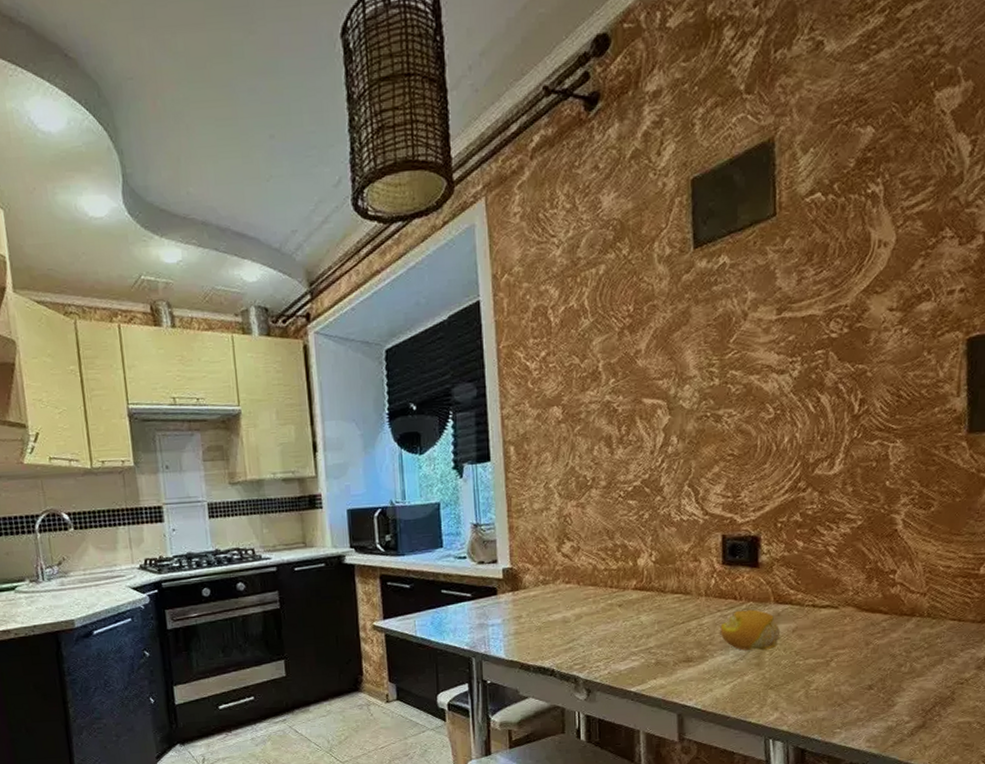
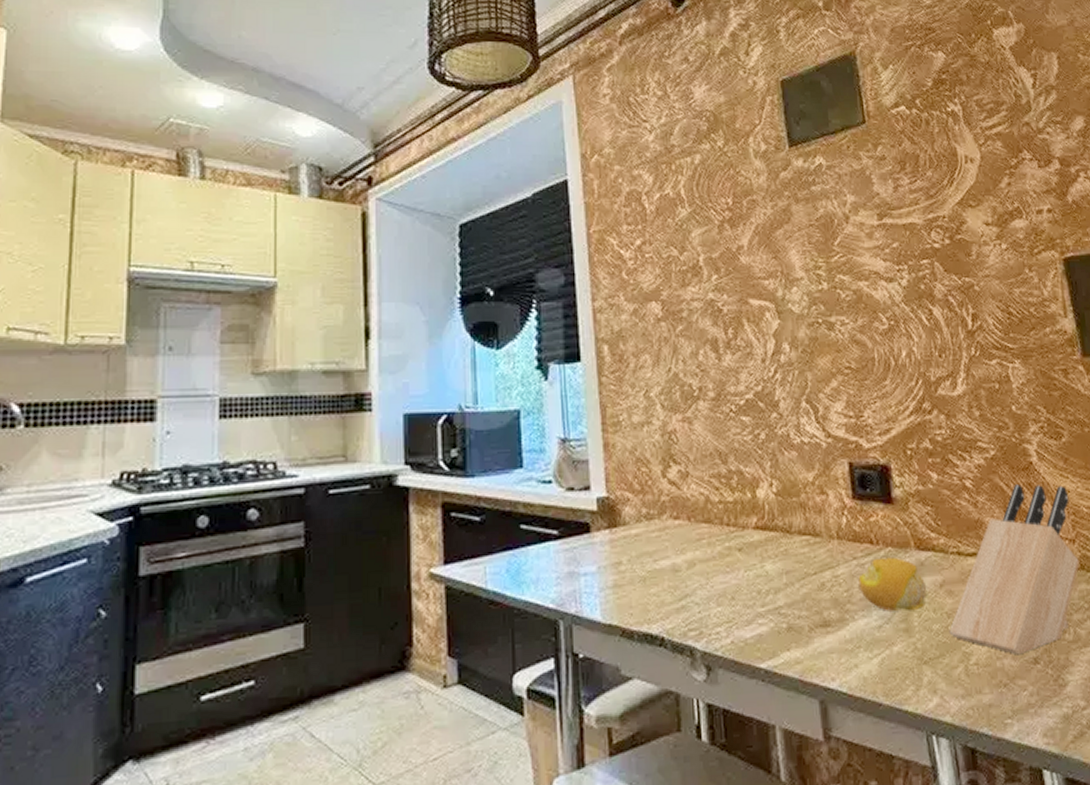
knife block: none [795,548,928,683] -> present [949,484,1080,655]

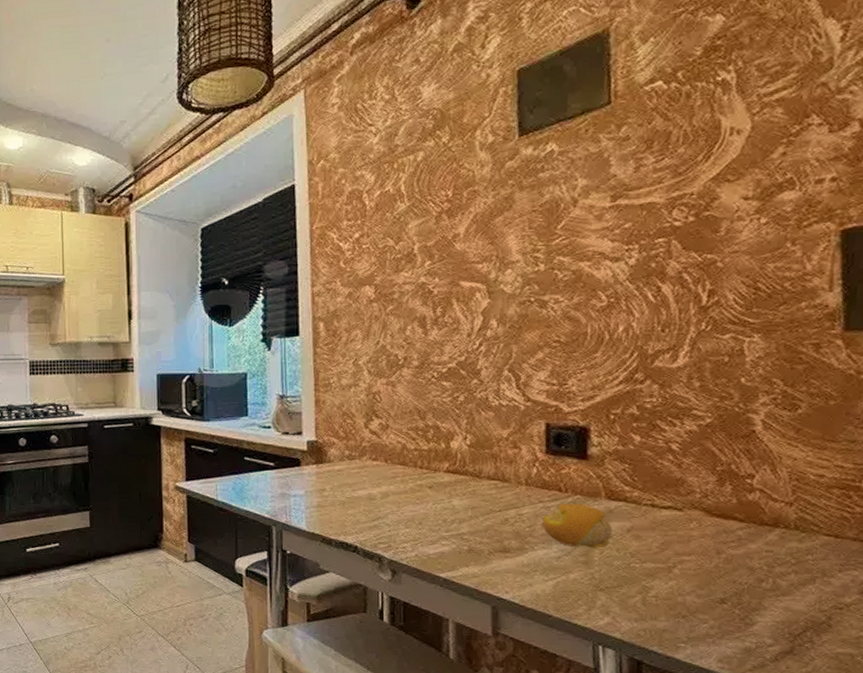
knife block: present [949,484,1080,655] -> none [630,450,795,595]

